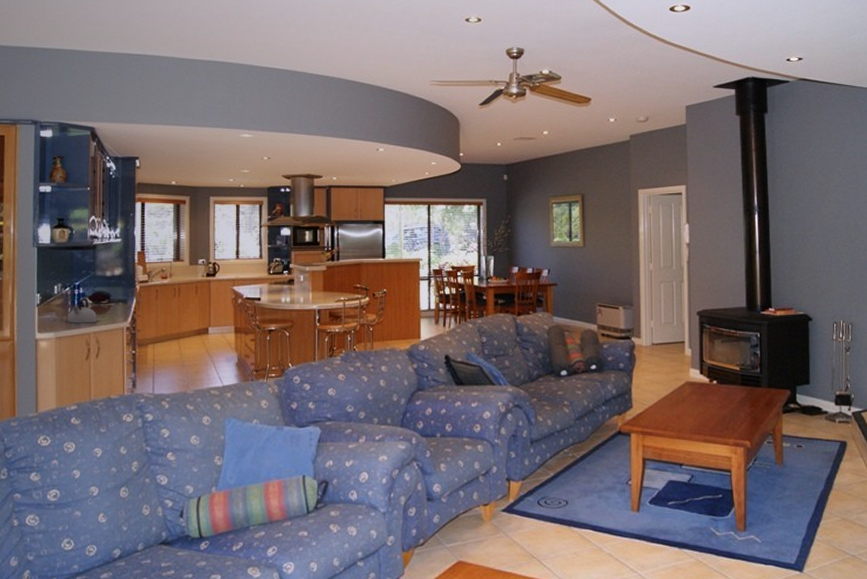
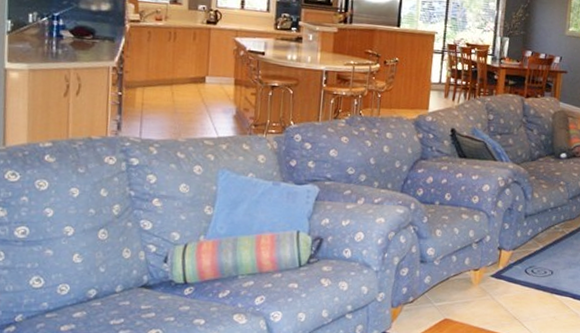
kettle: present [67,298,98,323] -> none [43,30,80,59]

